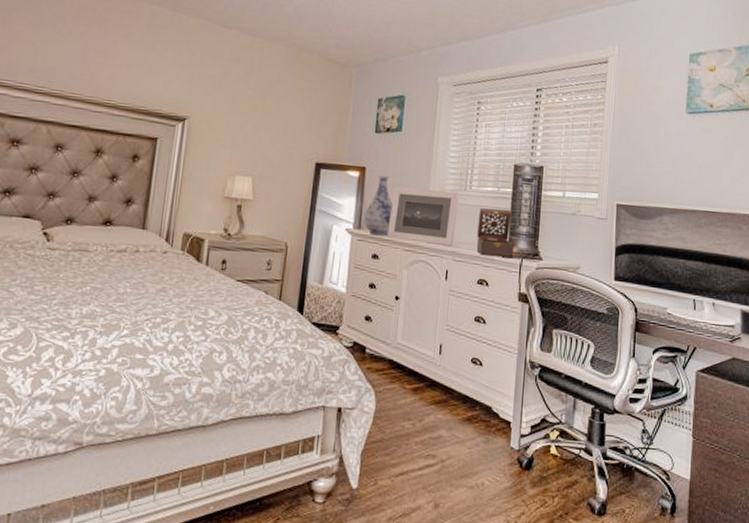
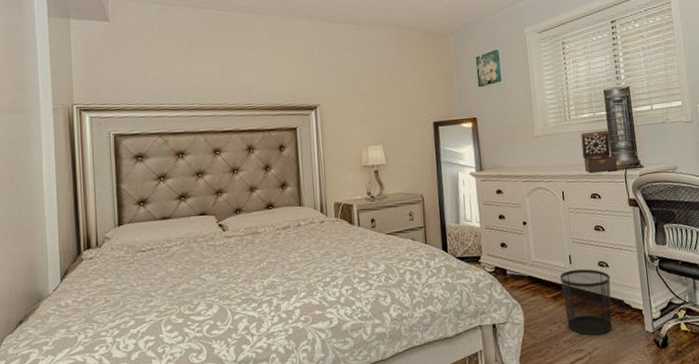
vase: present [362,175,393,237] -> none [482,122,507,174]
picture frame: present [387,187,459,246] -> none [504,123,565,174]
waste bin: none [423,362,482,442] -> present [559,269,612,336]

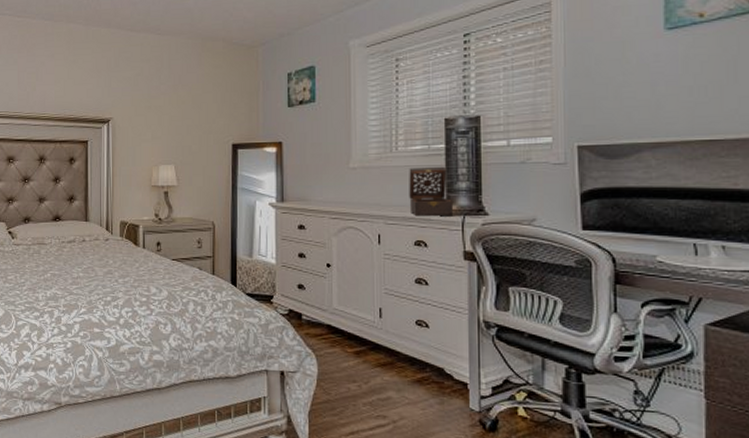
waste bin: present [559,269,612,336] -> none [365,325,430,404]

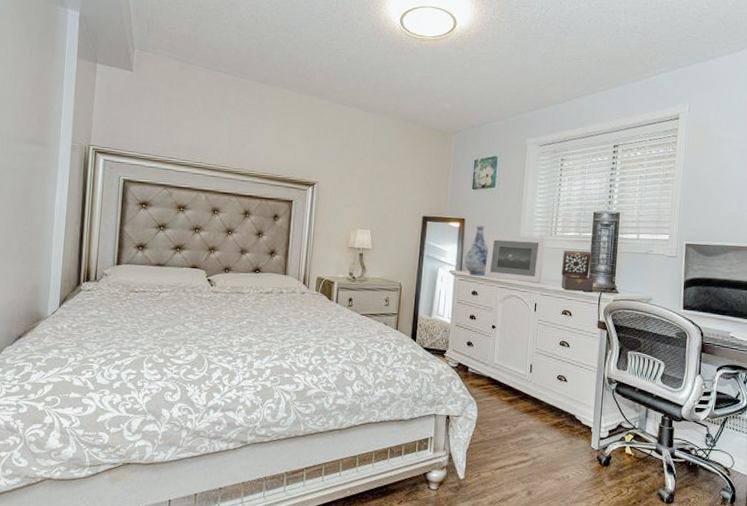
vase: none [285,148,314,207] -> present [463,225,489,277]
picture frame: none [311,155,385,210] -> present [484,234,546,283]

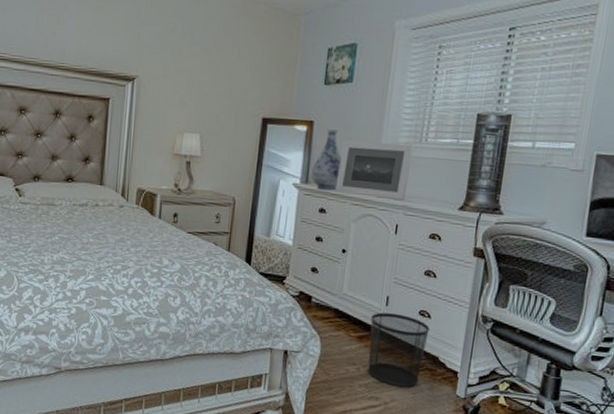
waste bin: none [517,378,567,443] -> present [368,312,430,388]
jewelry box: present [561,250,594,293] -> none [429,161,472,213]

